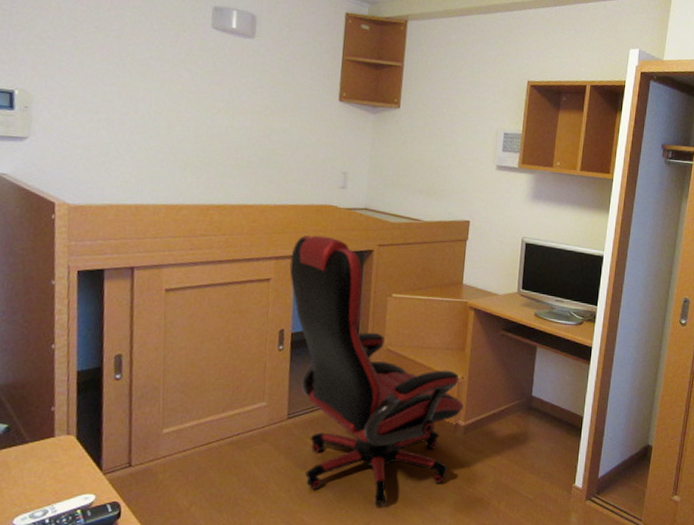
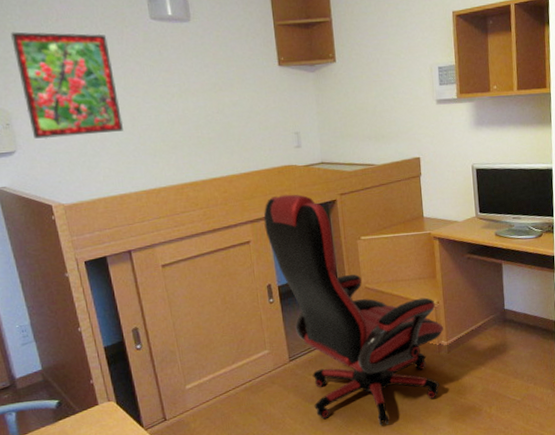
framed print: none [51,12,160,137] -> present [11,31,123,139]

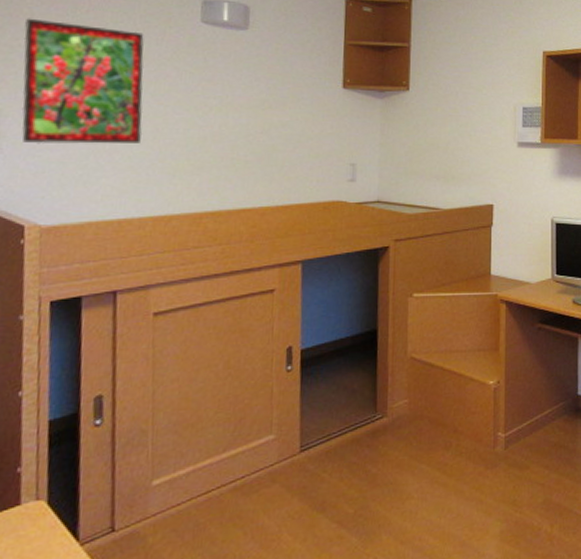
office chair: present [263,194,445,426] -> none [296,235,503,548]

